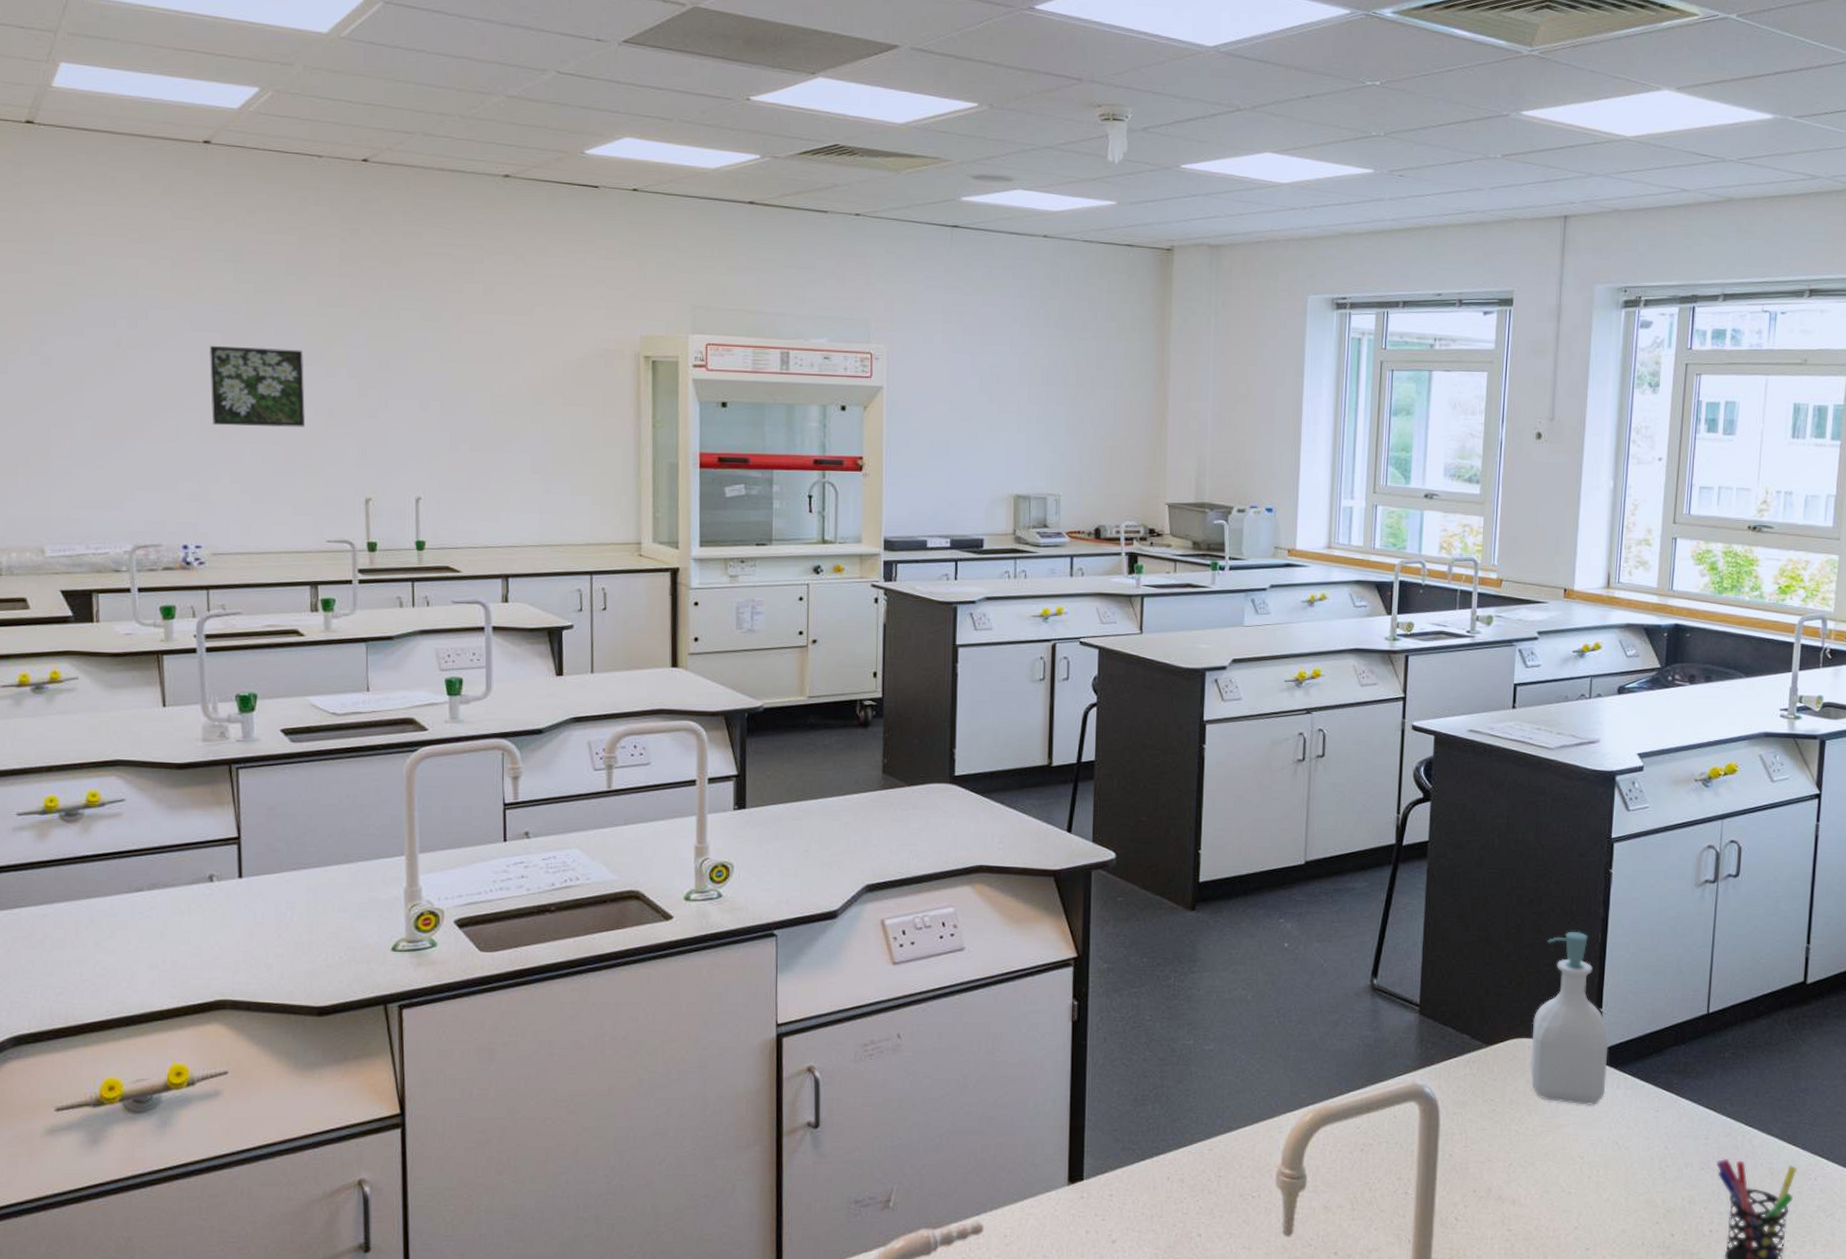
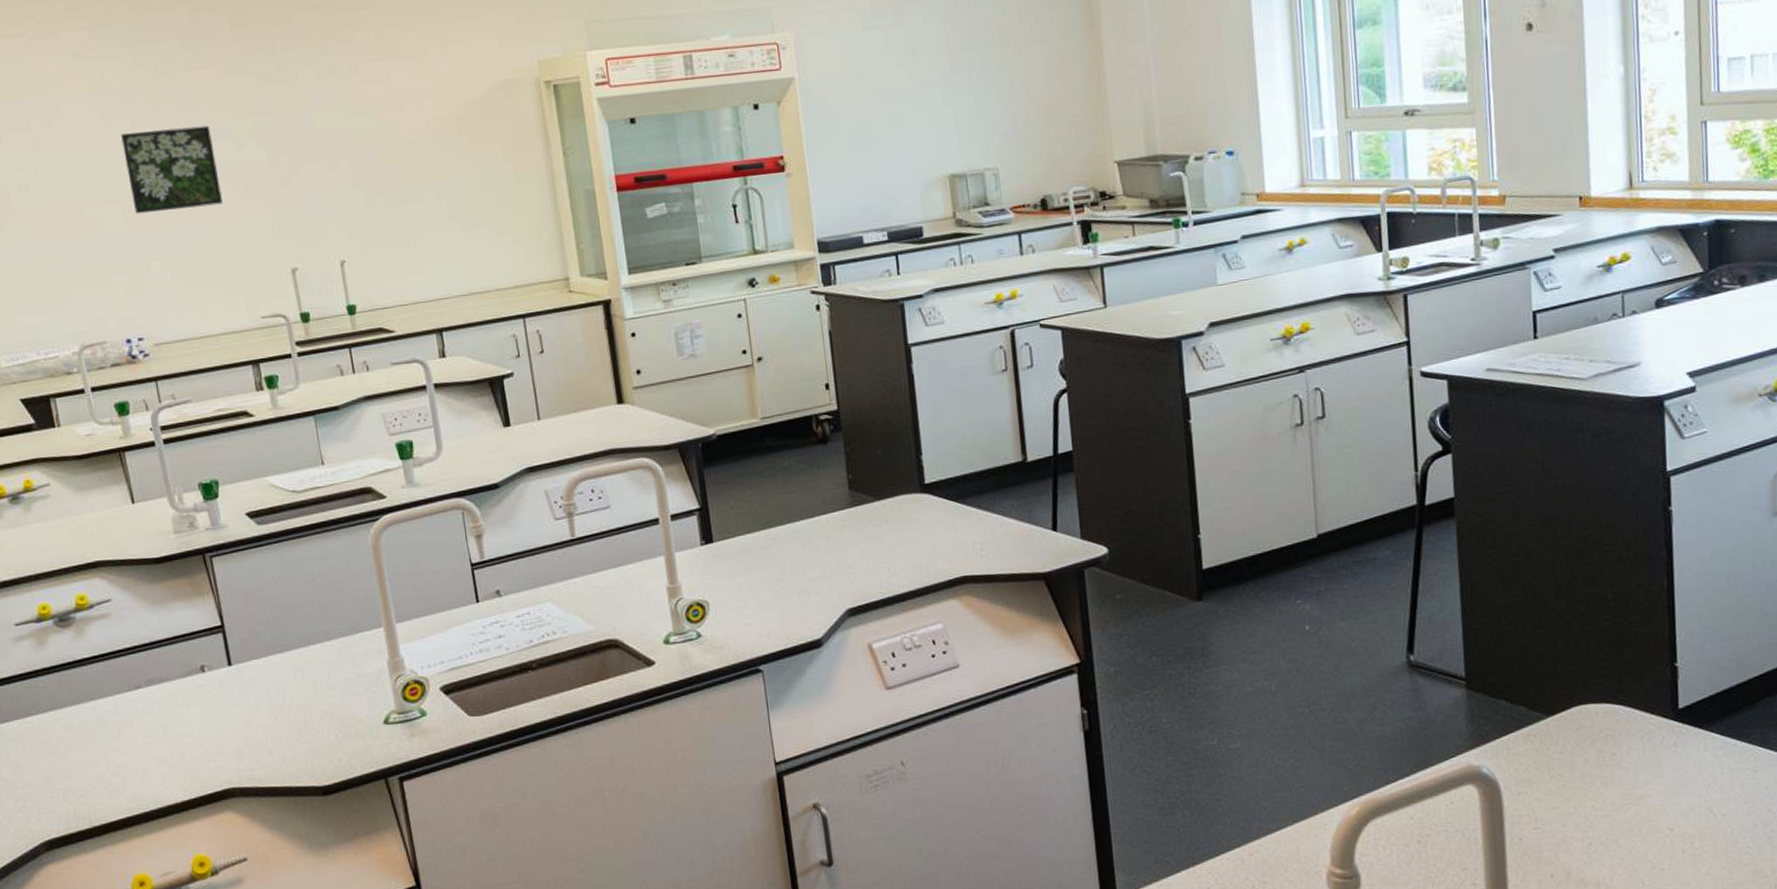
soap bottle: present [1530,931,1609,1105] -> none [1597,579,1691,772]

